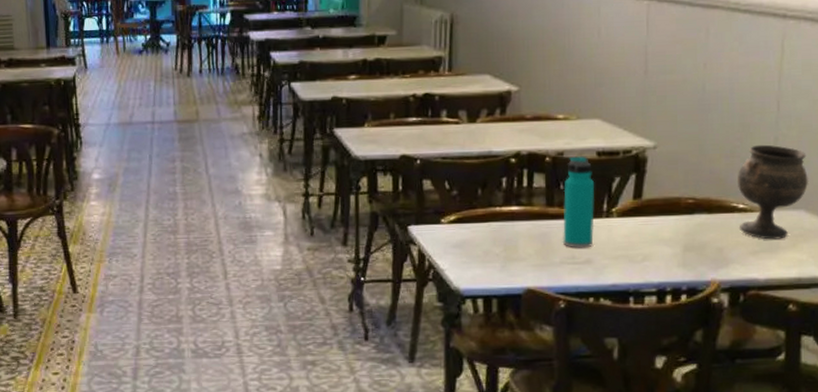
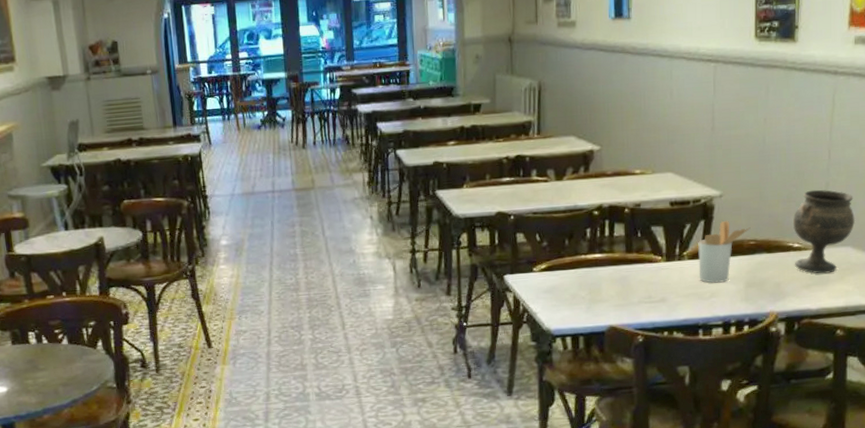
water bottle: present [562,156,595,248] -> none [640,206,669,289]
utensil holder: none [629,174,689,245] -> present [698,220,751,283]

